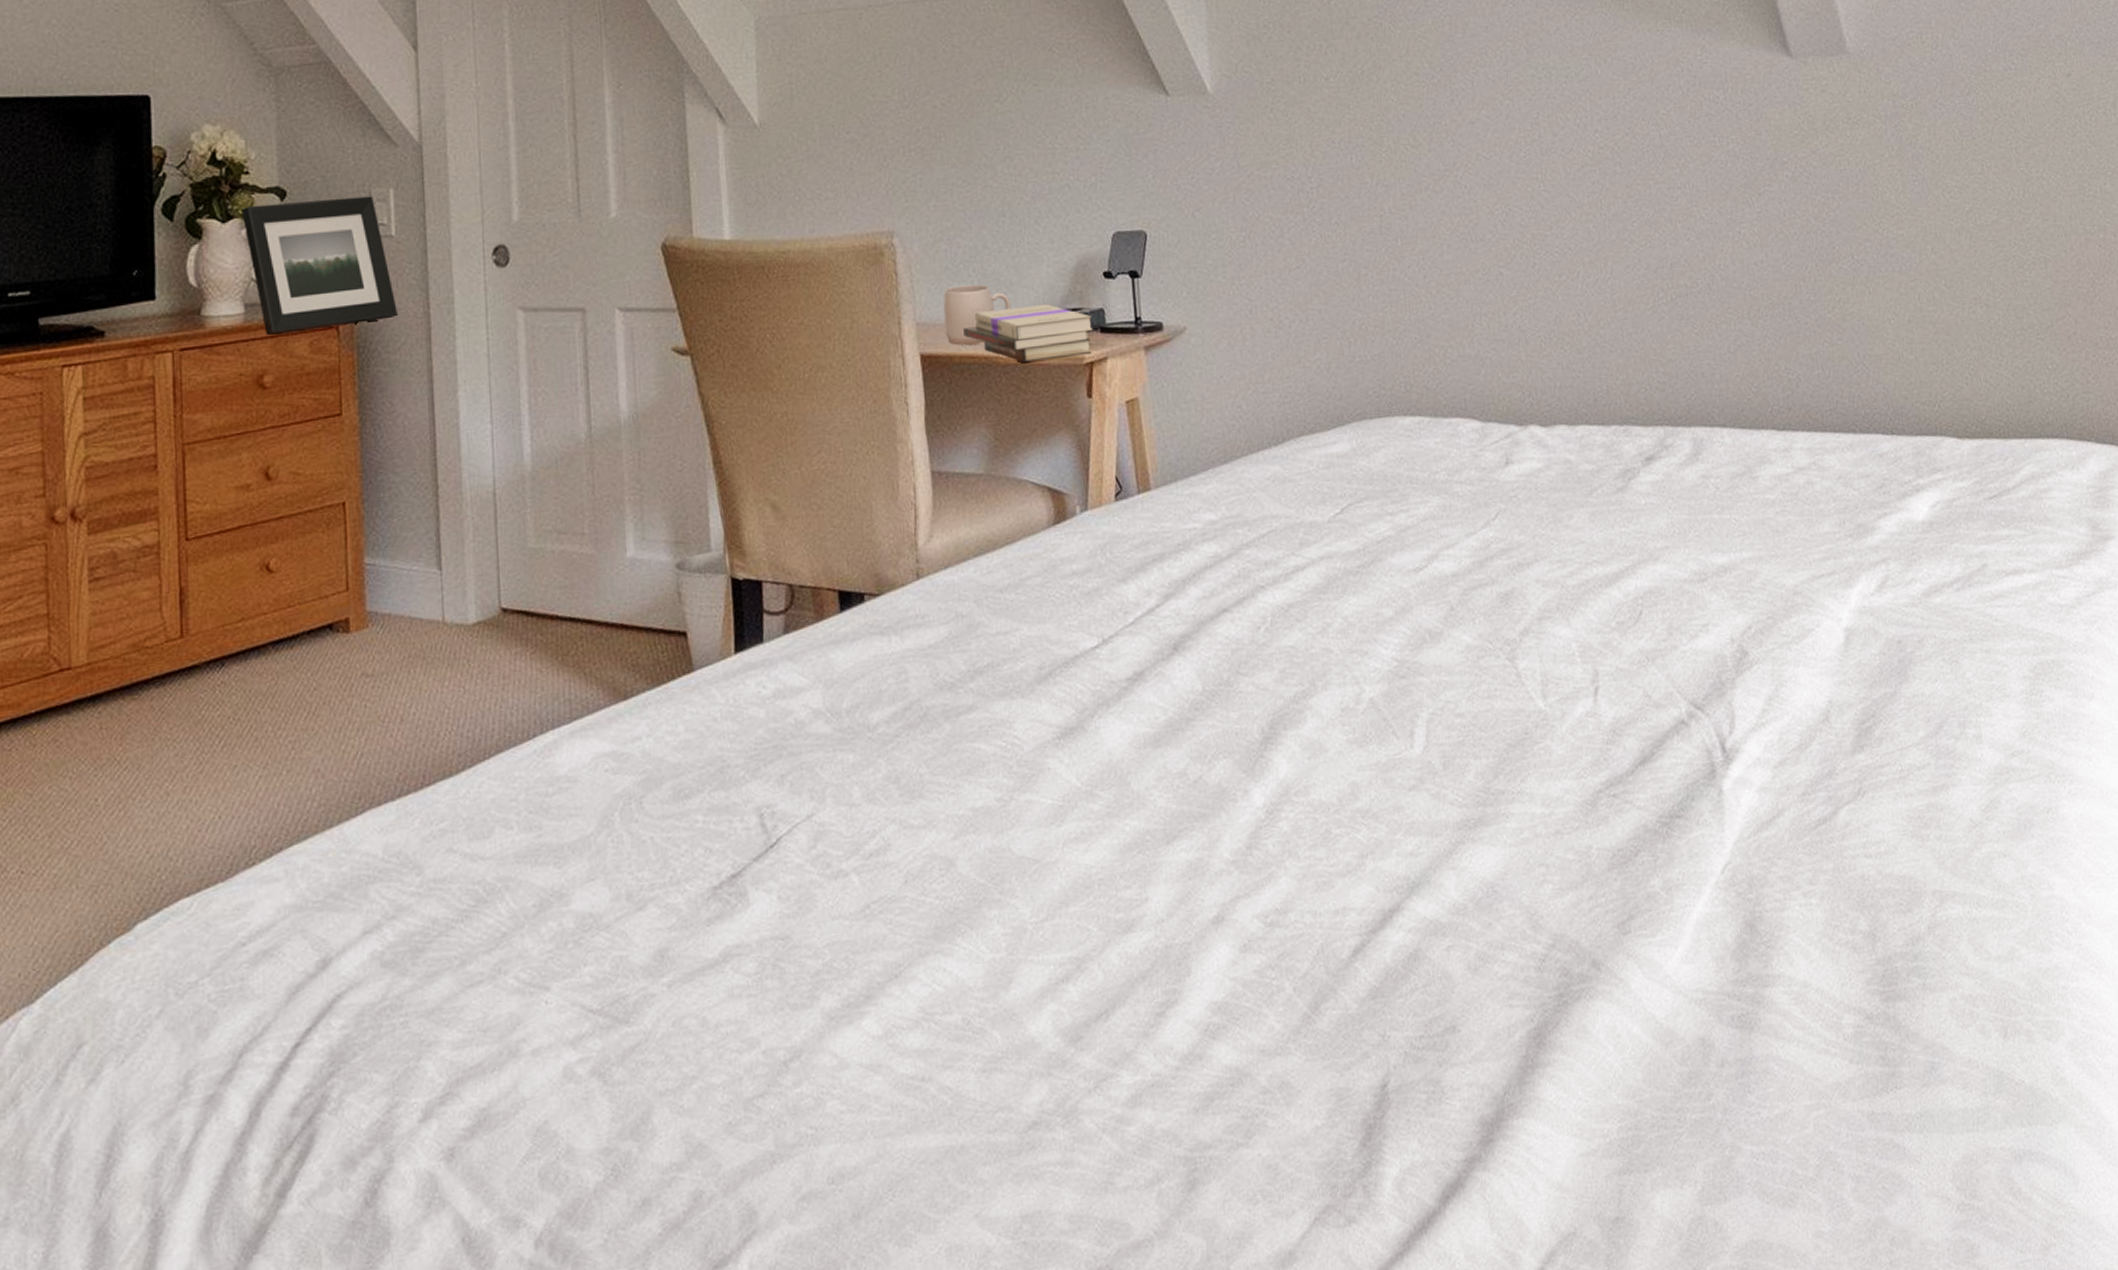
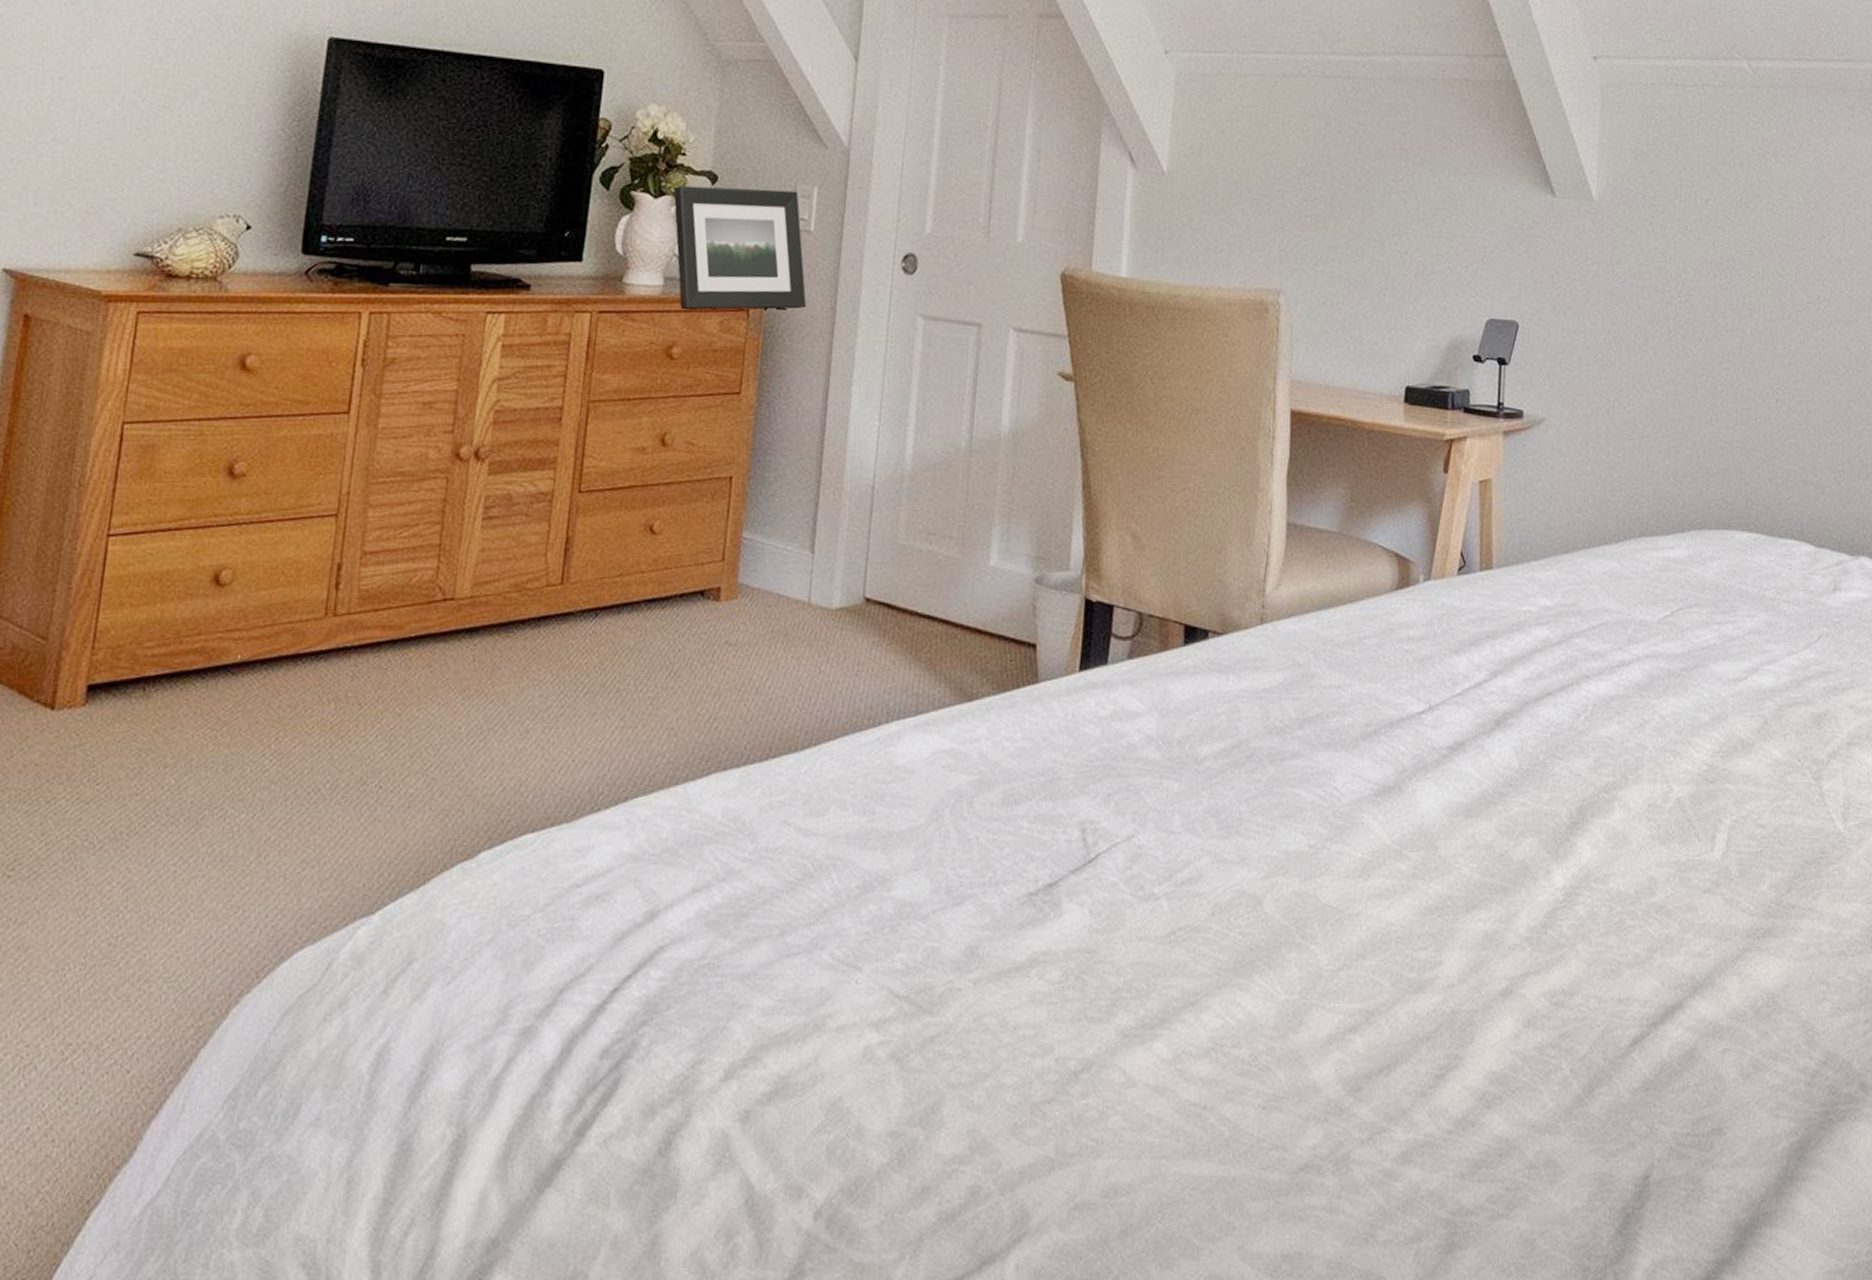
mug: present [943,284,1012,346] -> none [1317,349,1383,408]
books: present [963,304,1092,364] -> none [1334,377,1457,432]

